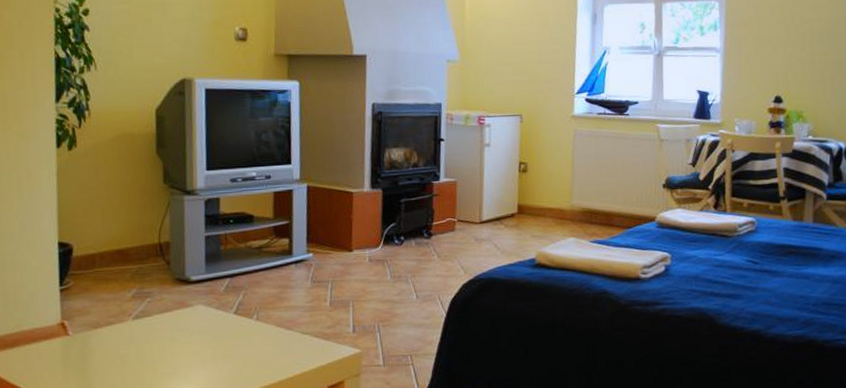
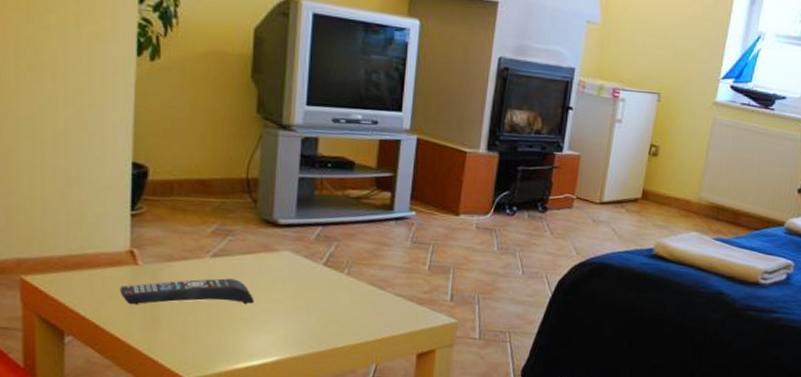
remote control: none [54,337,175,373] -> present [120,278,254,305]

